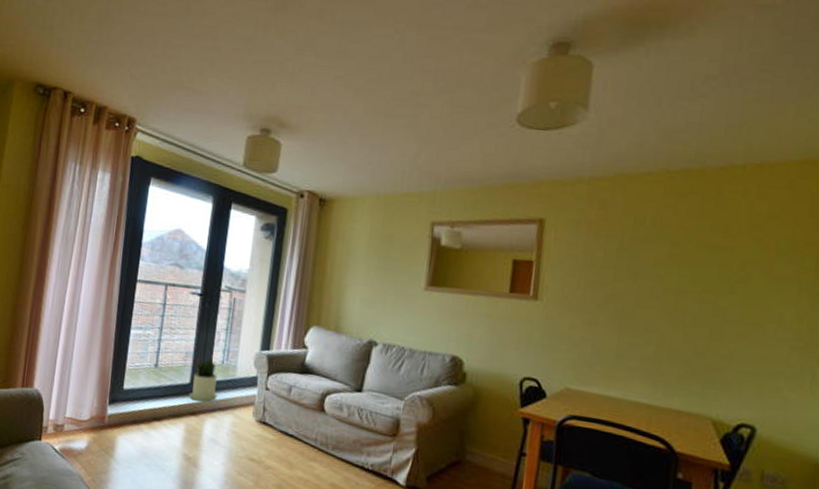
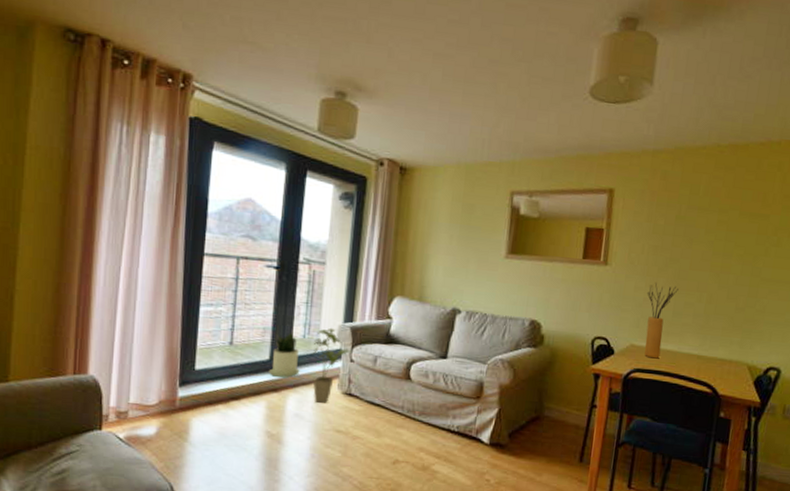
house plant: none [228,355,267,430] -> present [312,327,352,403]
vase: none [582,320,622,406] -> present [644,283,678,359]

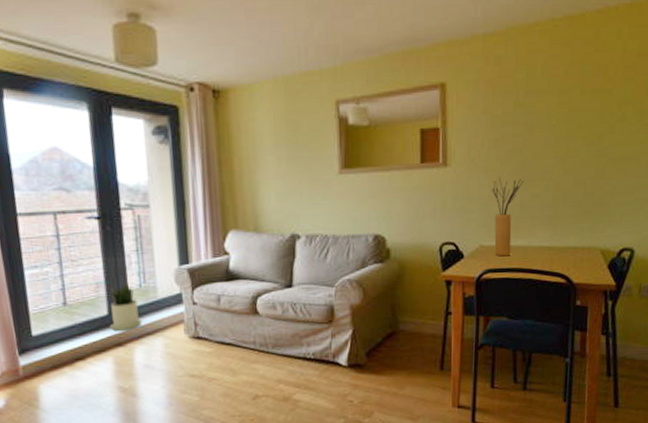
house plant: present [312,327,352,403] -> none [151,272,193,351]

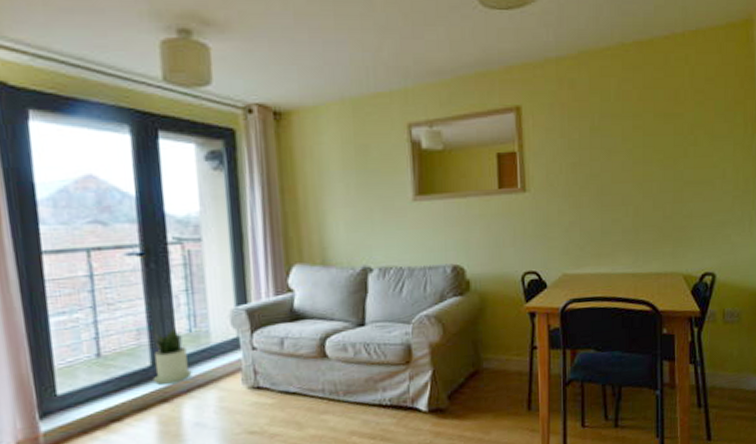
vase: present [491,178,523,257] -> none [571,203,603,285]

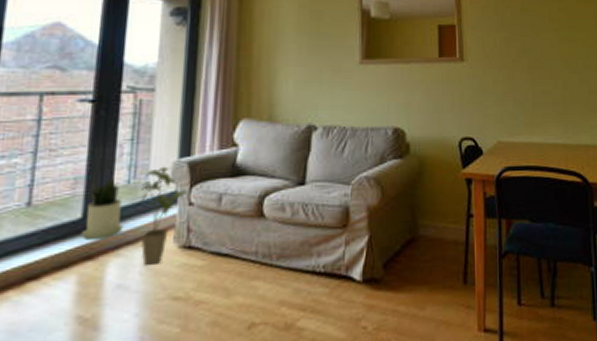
house plant: none [203,314,252,405] -> present [139,166,190,265]

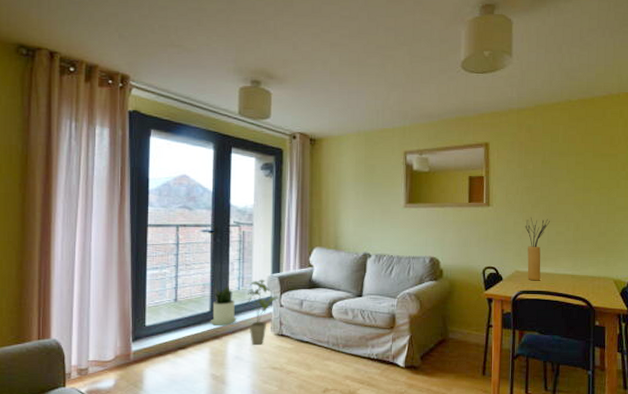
vase: none [505,74,534,154] -> present [524,217,550,281]

